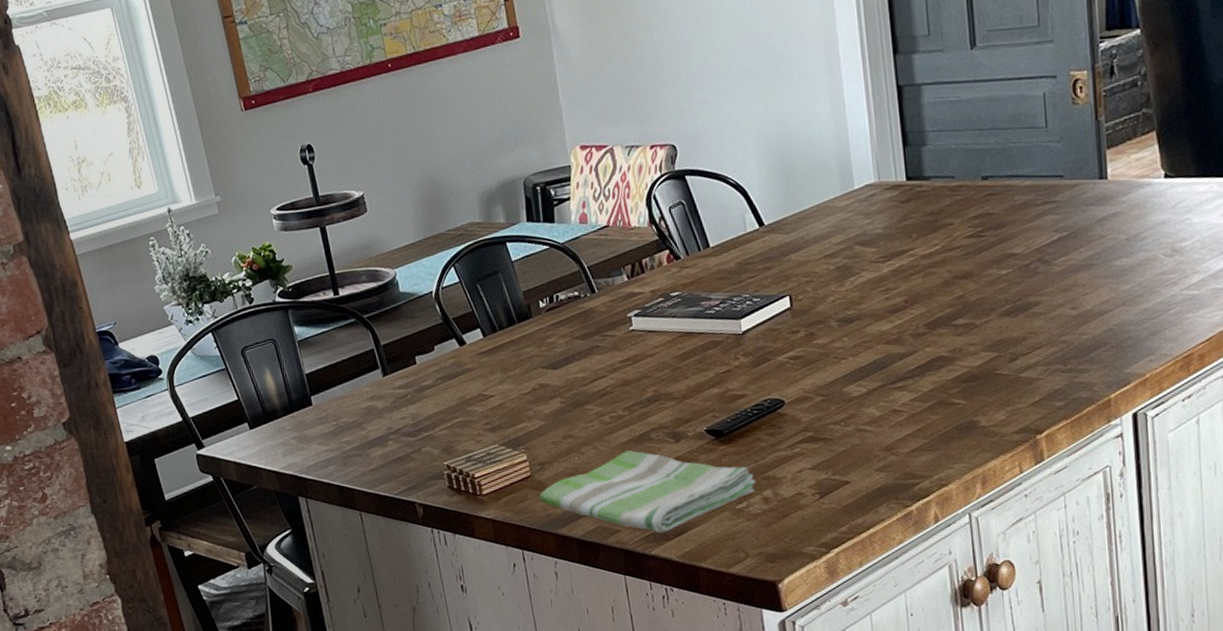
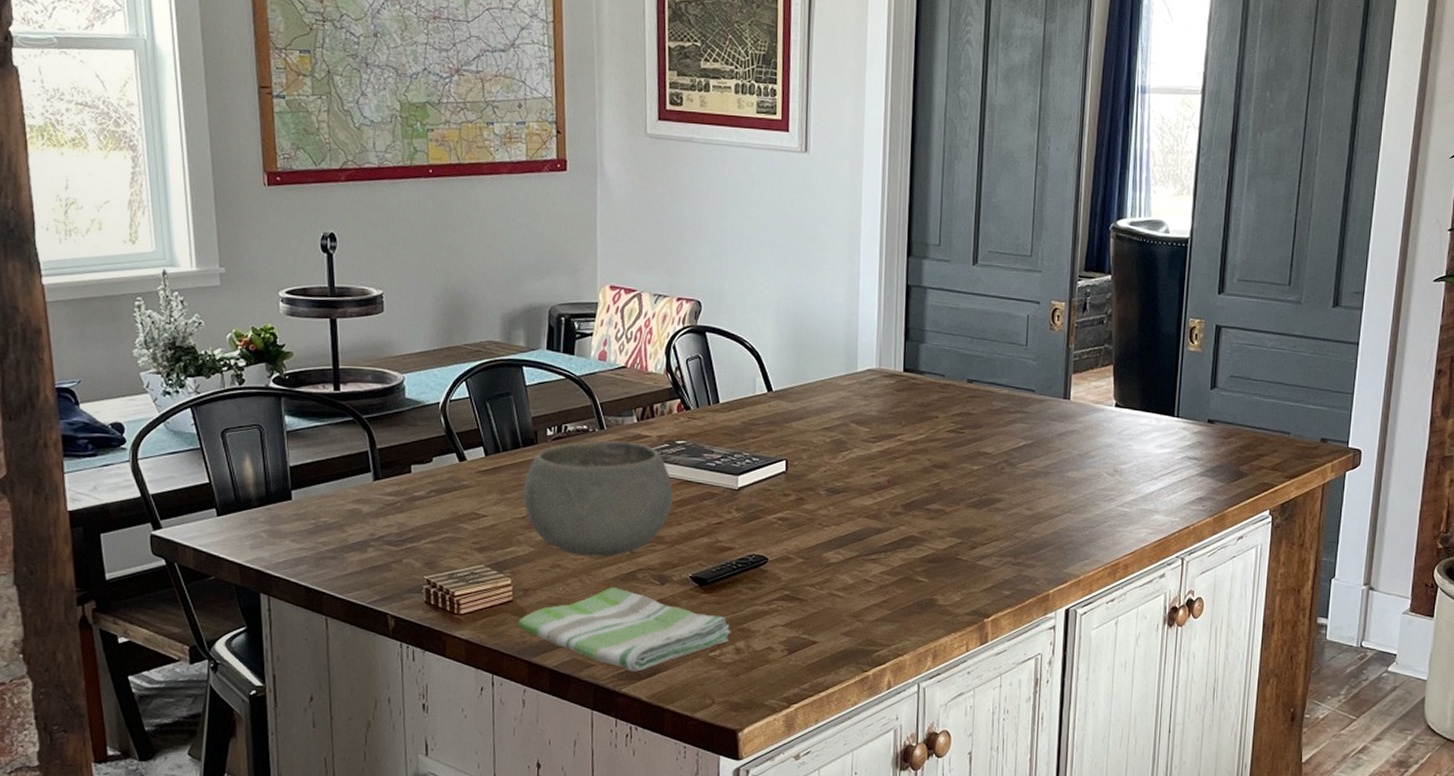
bowl: none [524,301,676,424] -> present [523,440,673,557]

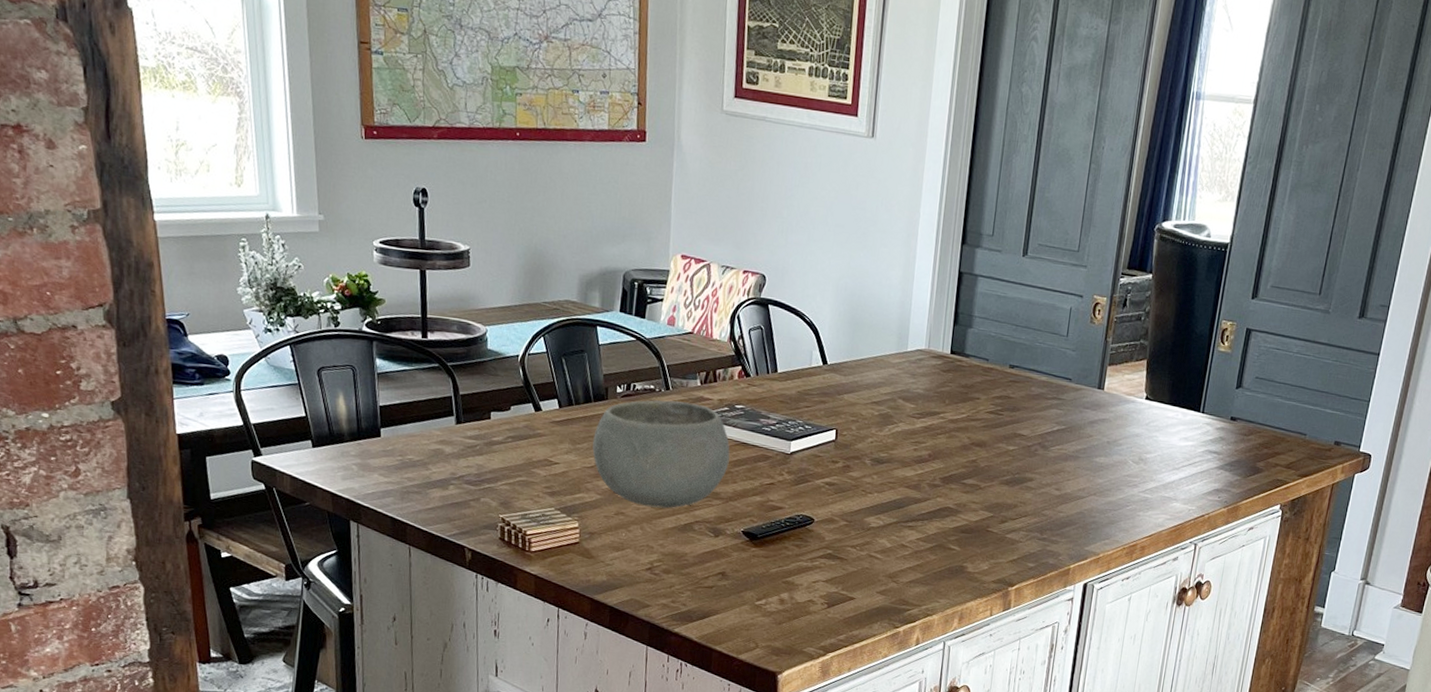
dish towel: present [518,587,731,672] -> none [583,536,777,614]

